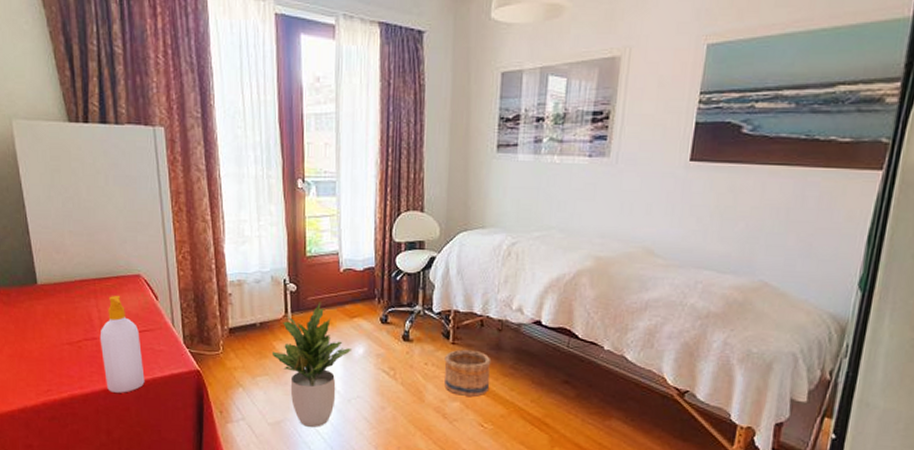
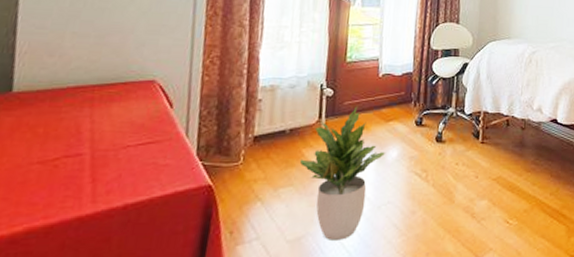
soap bottle: present [99,296,145,393] -> none [83,104,142,220]
basket: present [444,349,492,397] -> none [474,148,516,193]

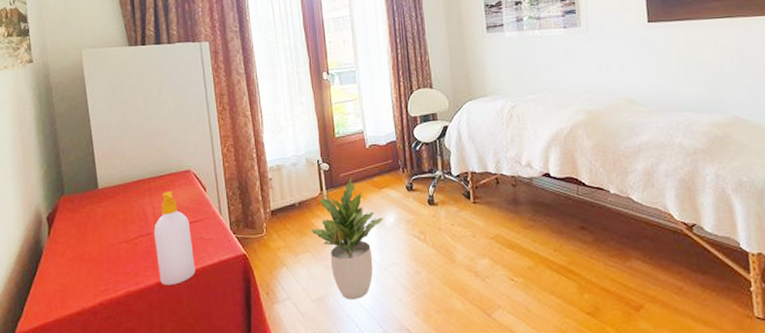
soap bottle: none [83,104,142,220] -> present [154,191,196,285]

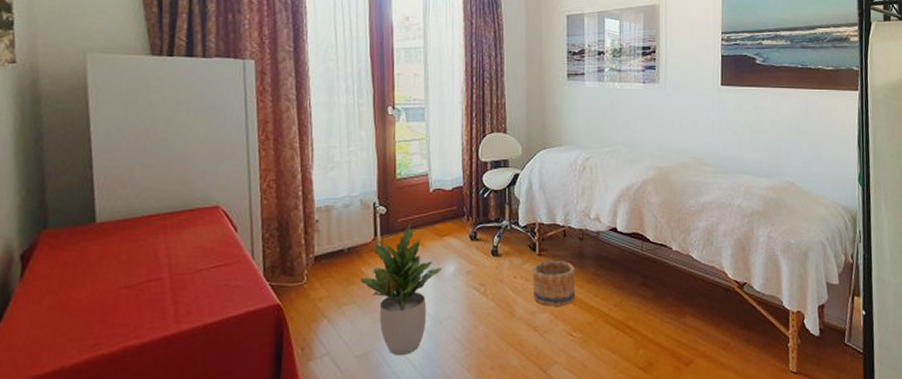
soap bottle: present [154,191,196,285] -> none [165,230,216,339]
basket: none [468,206,514,252] -> present [532,259,576,306]

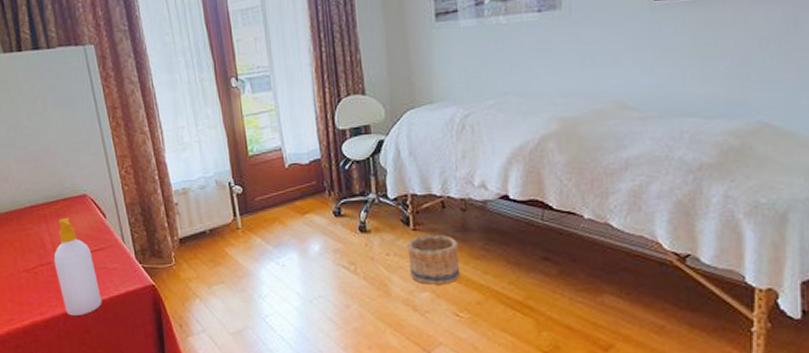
soap bottle: none [165,230,216,339] -> present [53,218,102,316]
potted plant: present [359,223,442,355] -> none [225,201,307,333]

